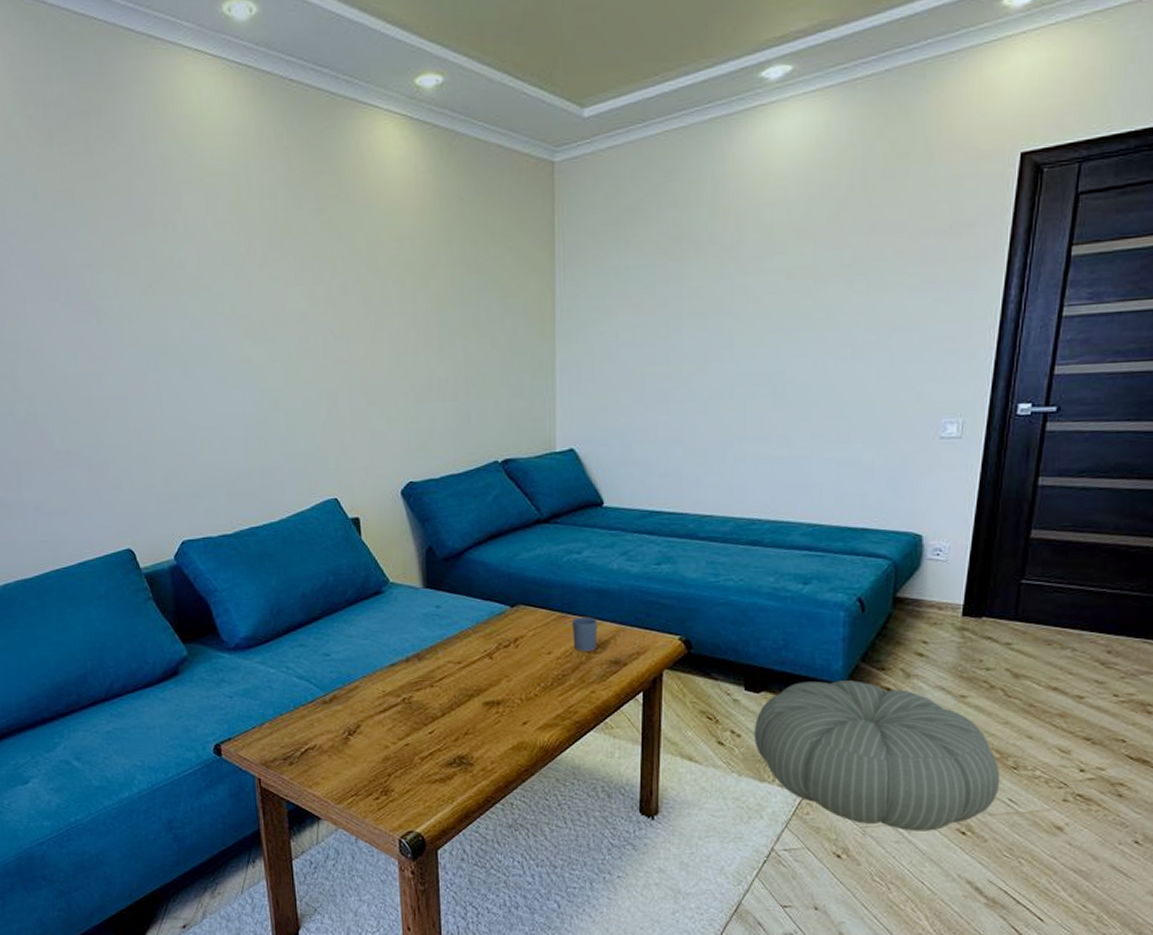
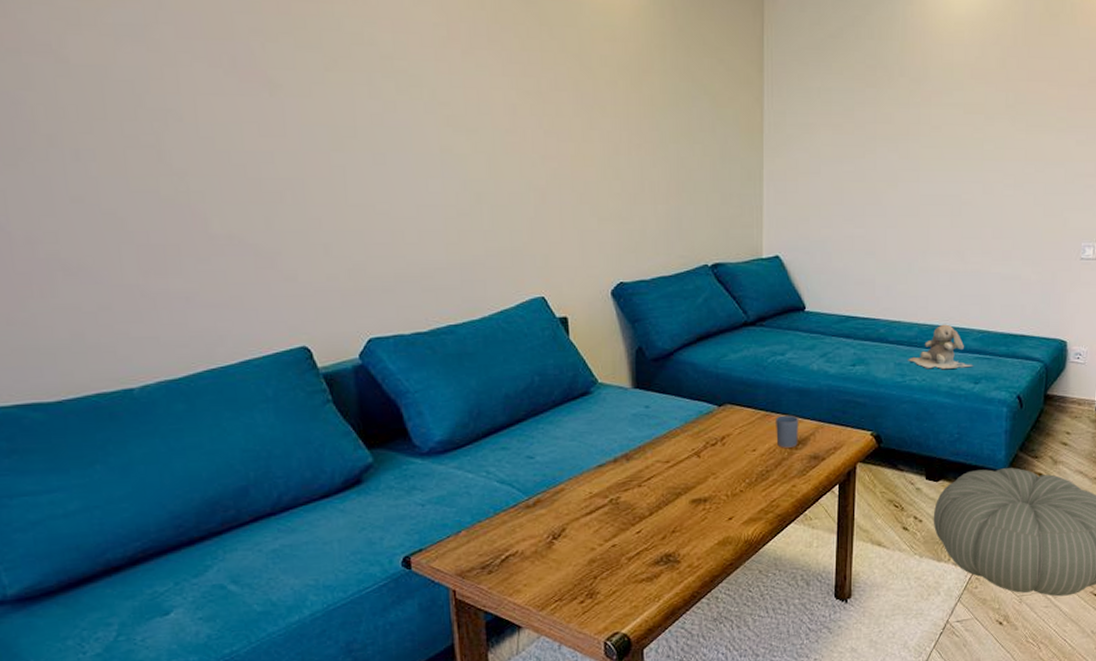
stuffed animal: none [722,517,802,569] -> present [908,324,974,370]

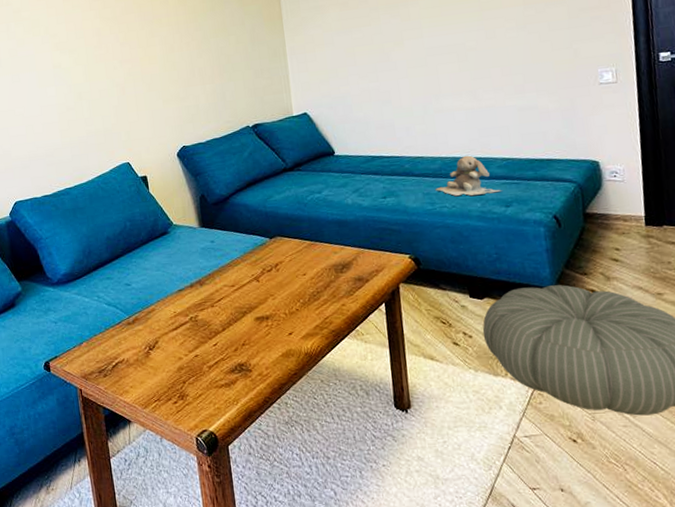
mug: present [776,415,799,448] -> none [320,243,343,272]

